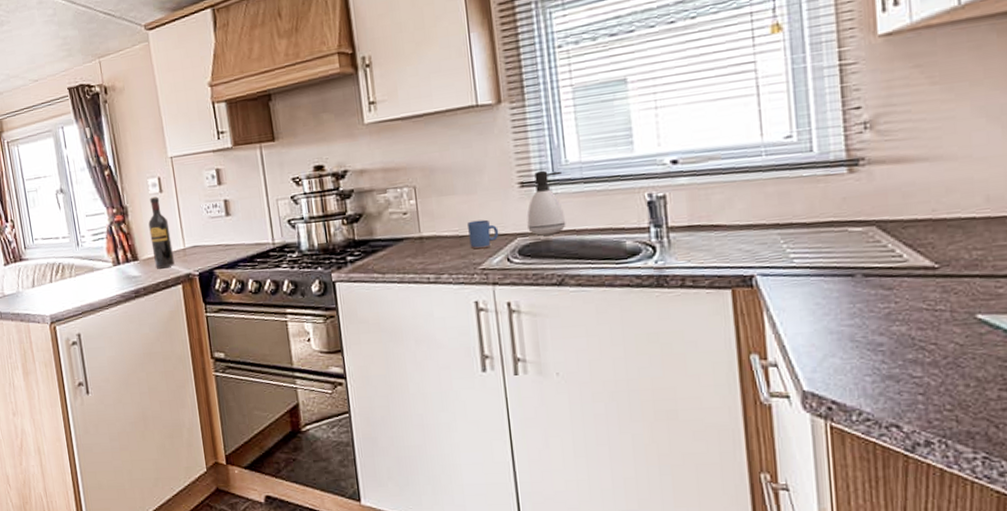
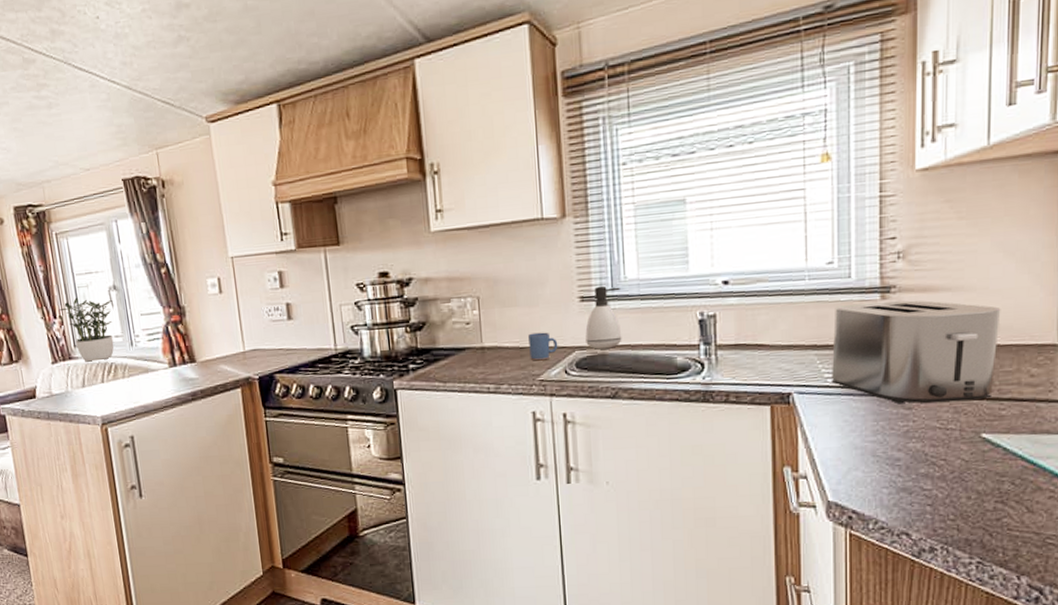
potted plant: none [10,201,62,263] -> present [59,297,114,362]
wine bottle: present [148,196,175,268] -> none [207,297,234,371]
toaster: none [796,172,989,285] -> present [832,300,1001,404]

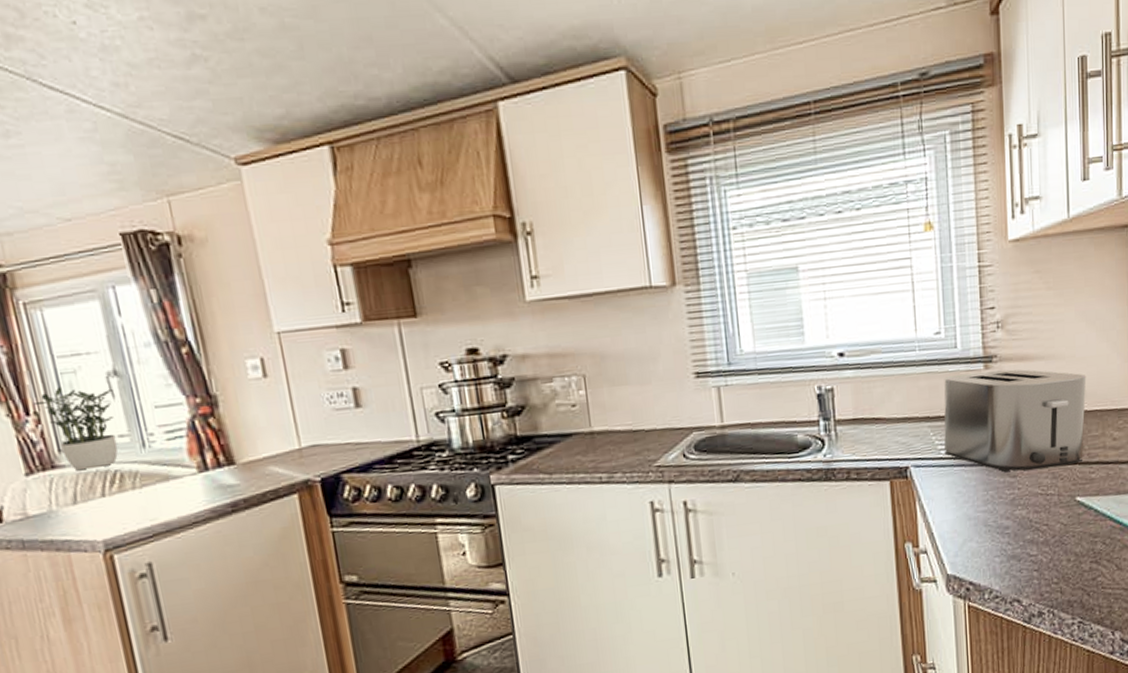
mug: present [528,332,558,361] -> none [642,412,675,445]
soap dispenser: present [585,286,622,350] -> none [702,360,741,430]

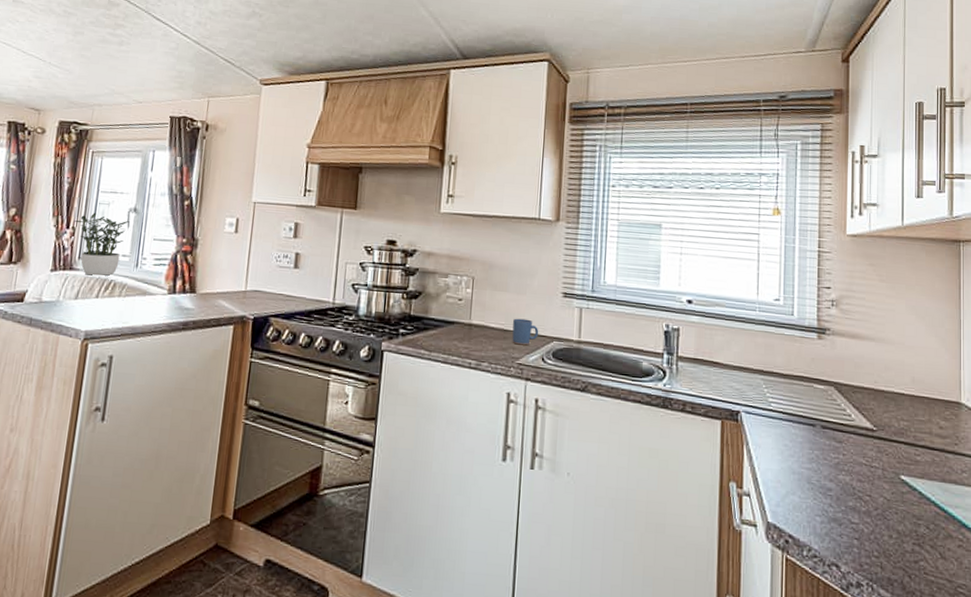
mug: none [642,412,675,445] -> present [512,318,539,346]
toaster: present [943,369,1087,473] -> none [775,339,915,443]

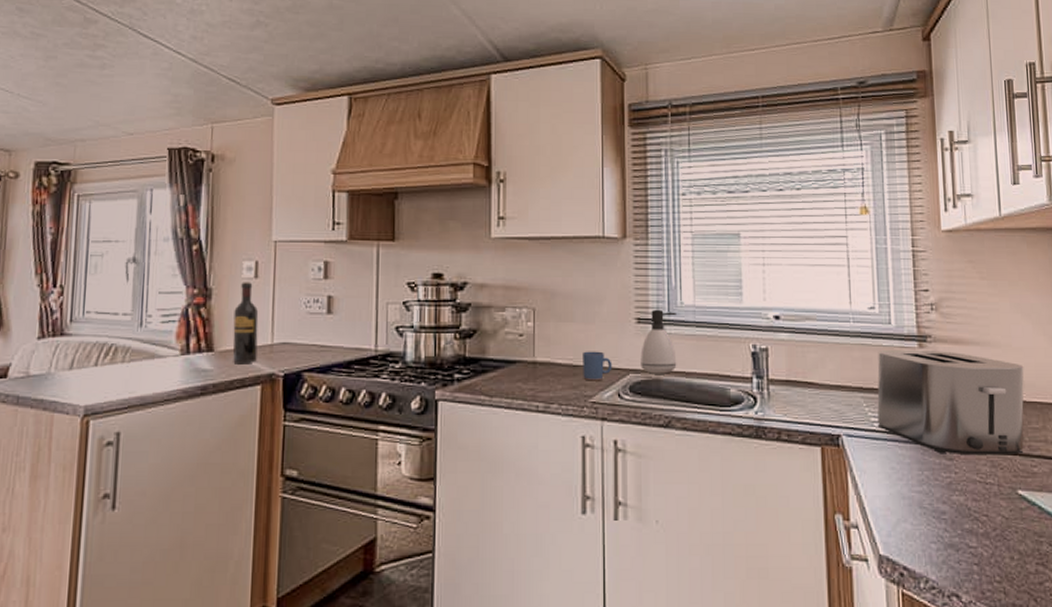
potted plant: present [74,212,130,276] -> none [61,266,129,340]
wine bottle: none [211,235,237,306] -> present [232,282,259,363]
soap dispenser: none [564,286,599,344] -> present [640,309,677,374]
toaster: none [775,339,915,443] -> present [877,351,1024,456]

